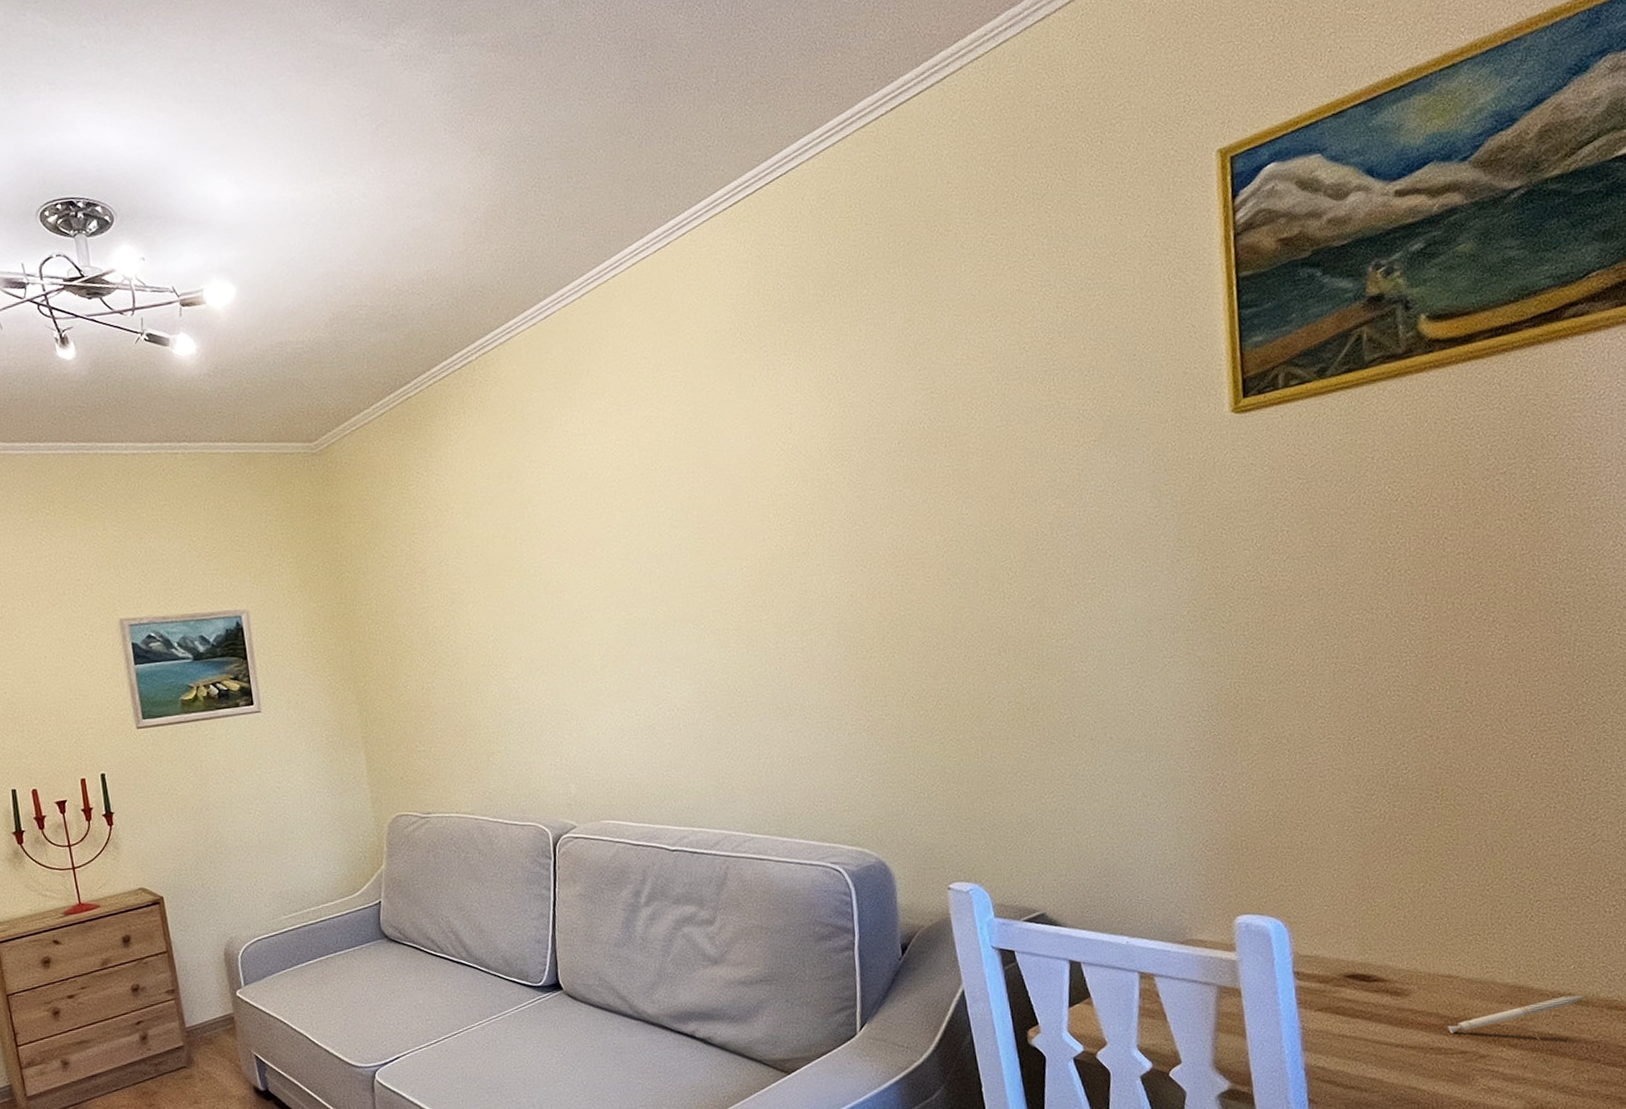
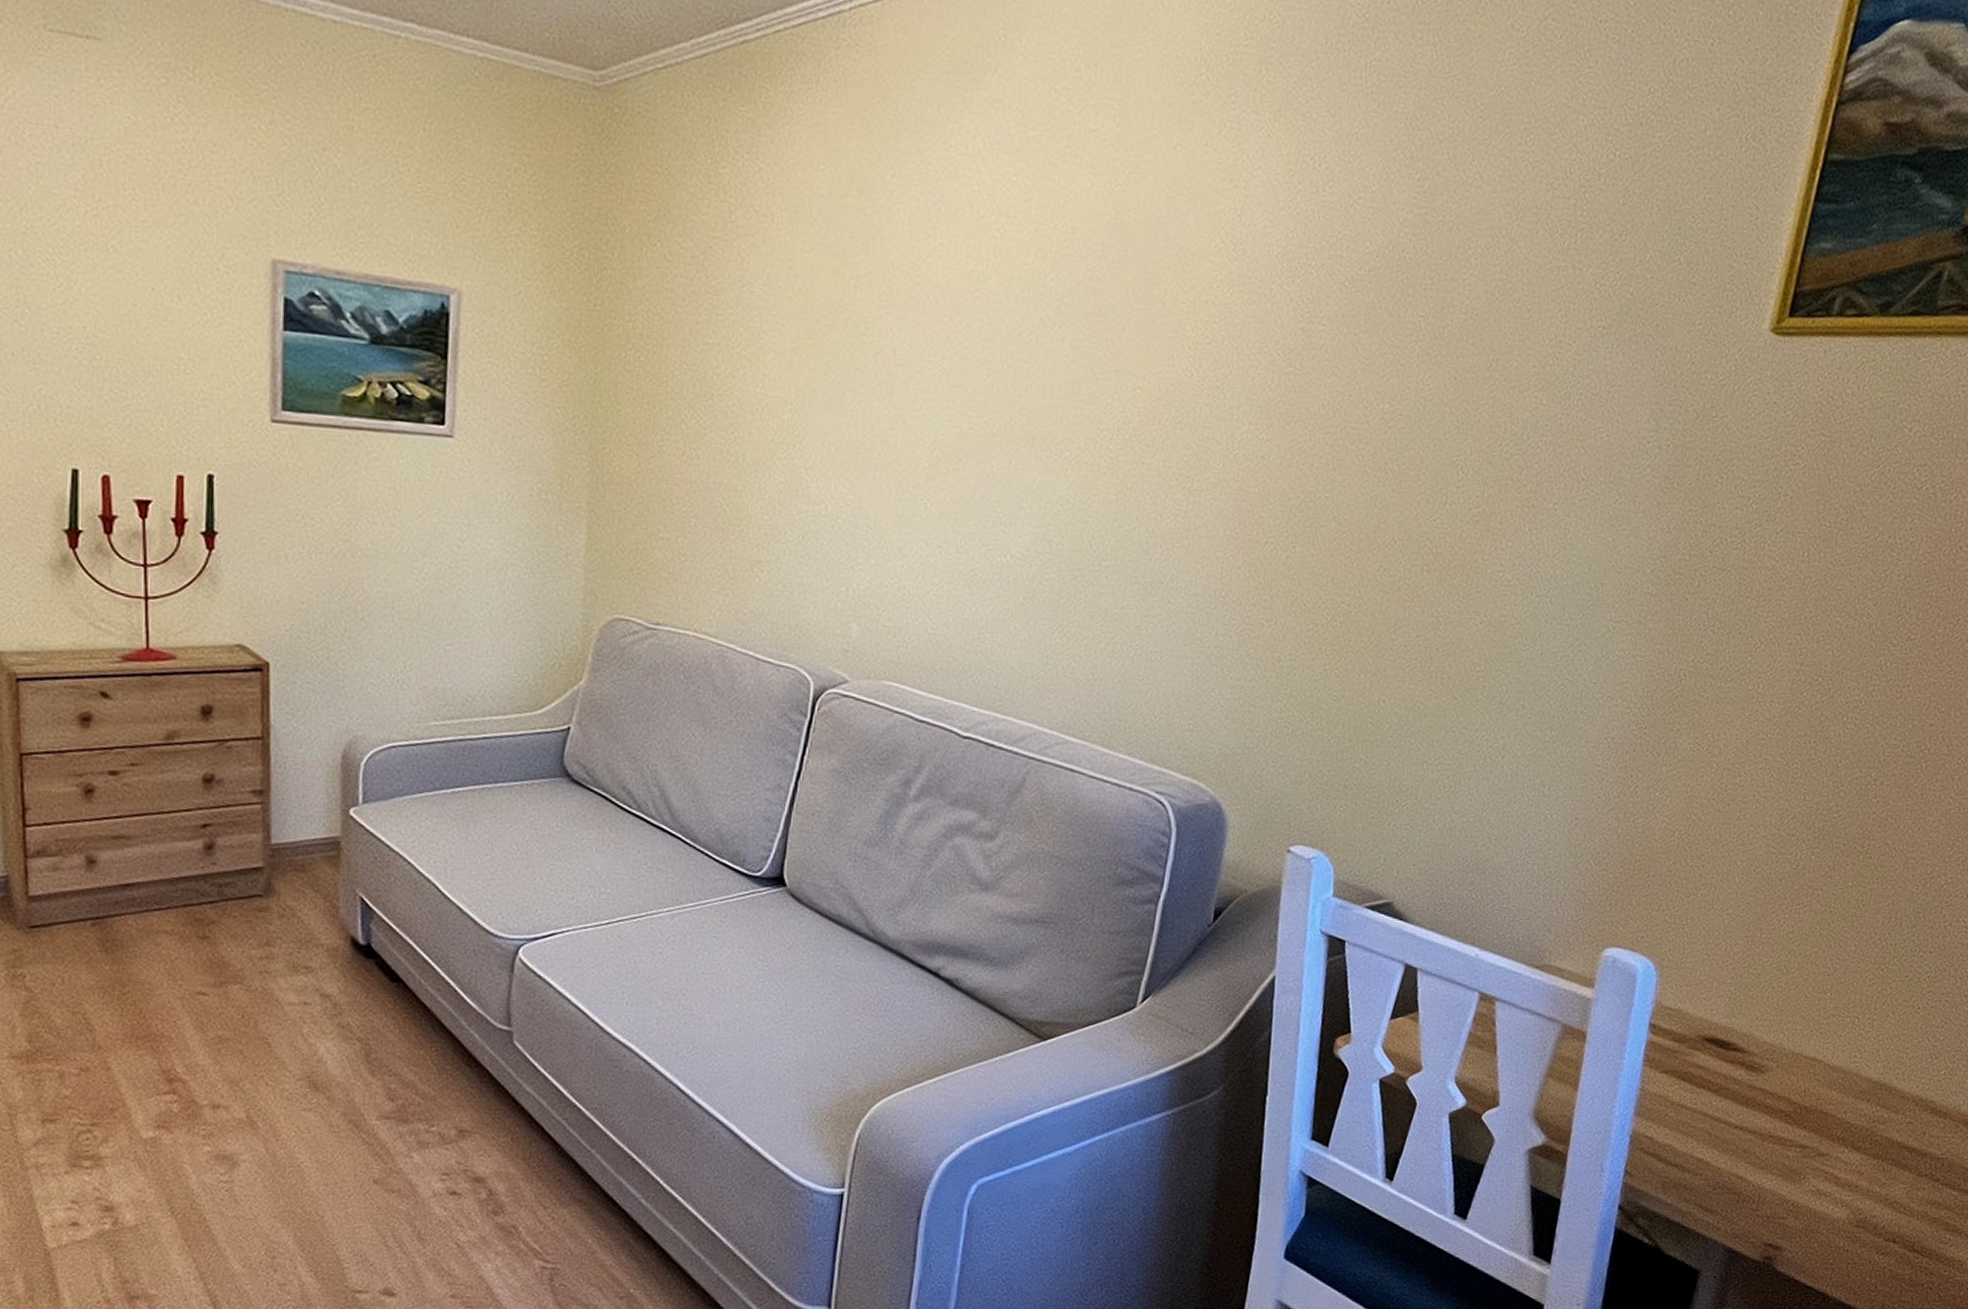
pen: present [1446,988,1584,1047] -> none [1794,1081,1945,1155]

